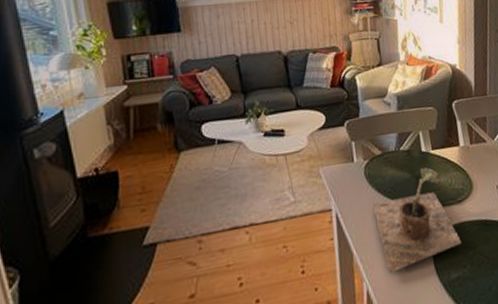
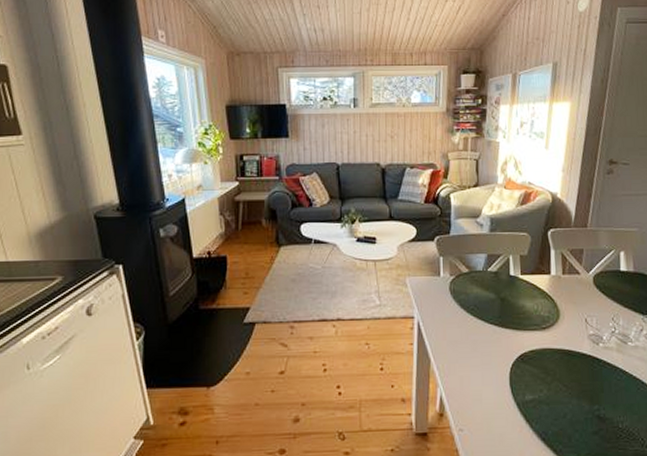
plant: present [374,167,462,273] -> none [456,291,541,384]

